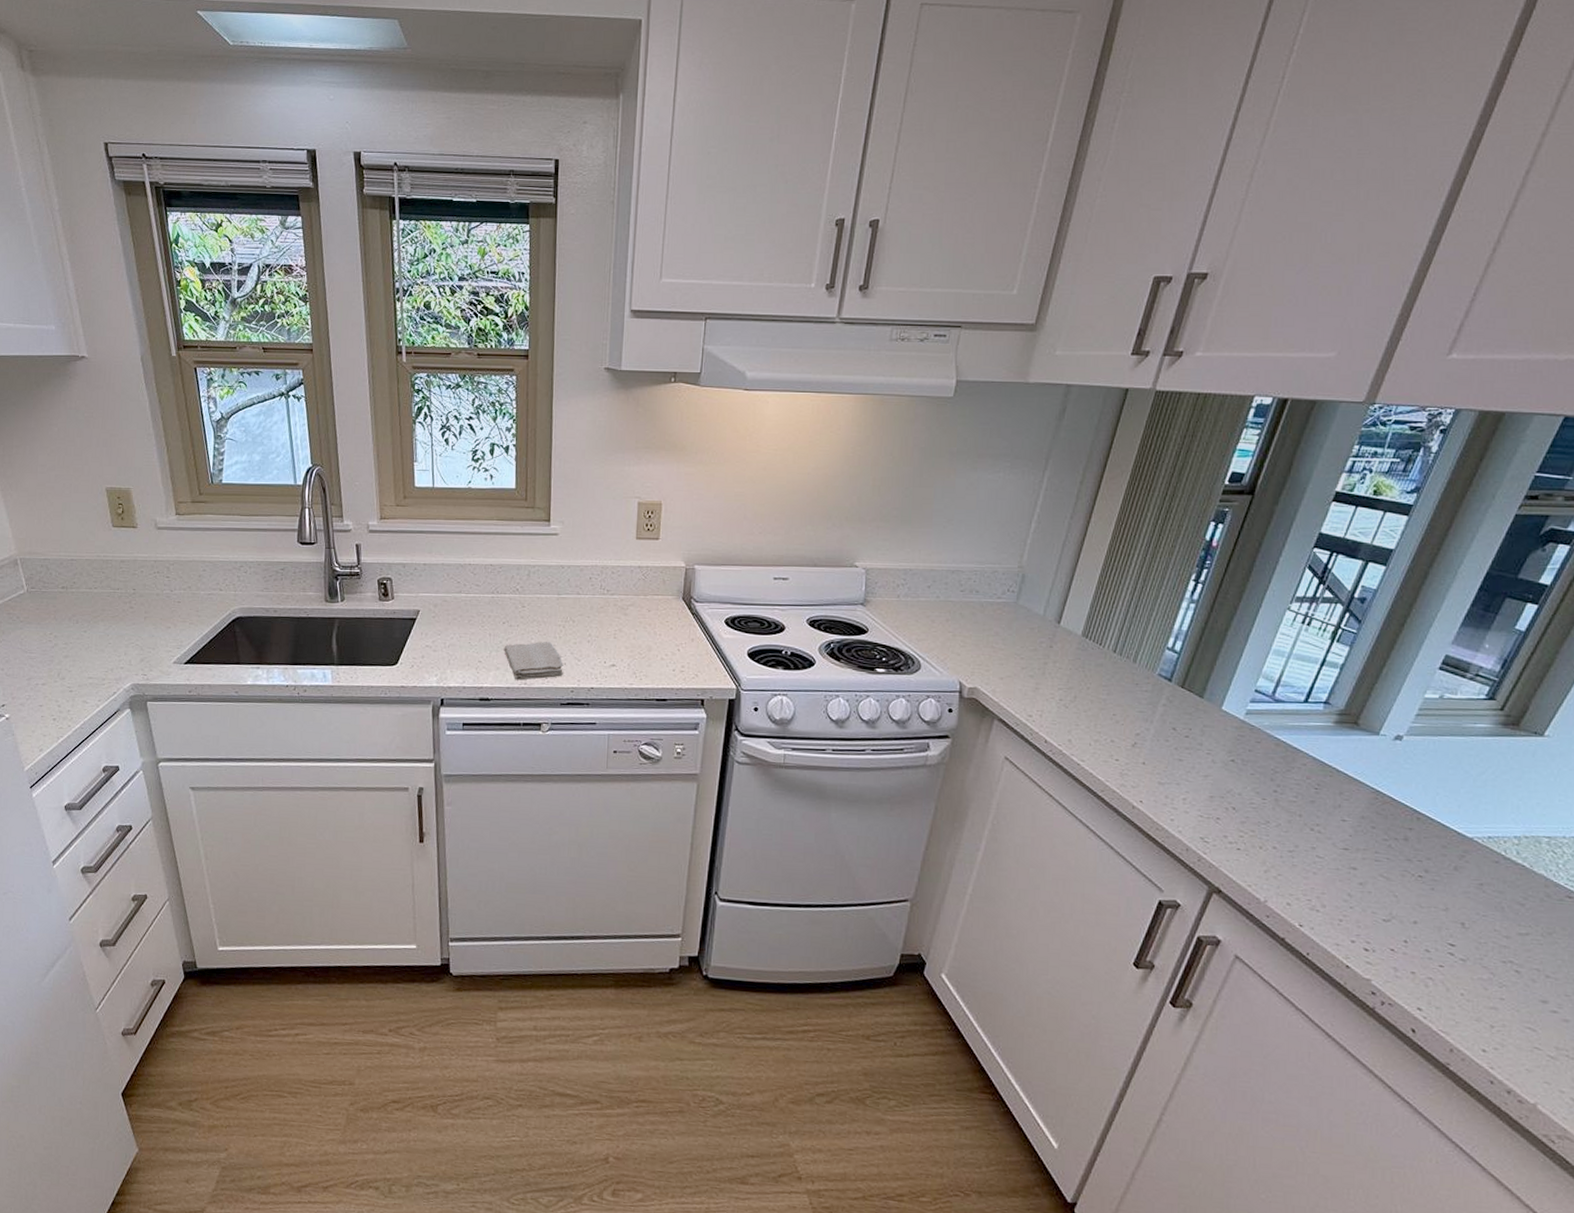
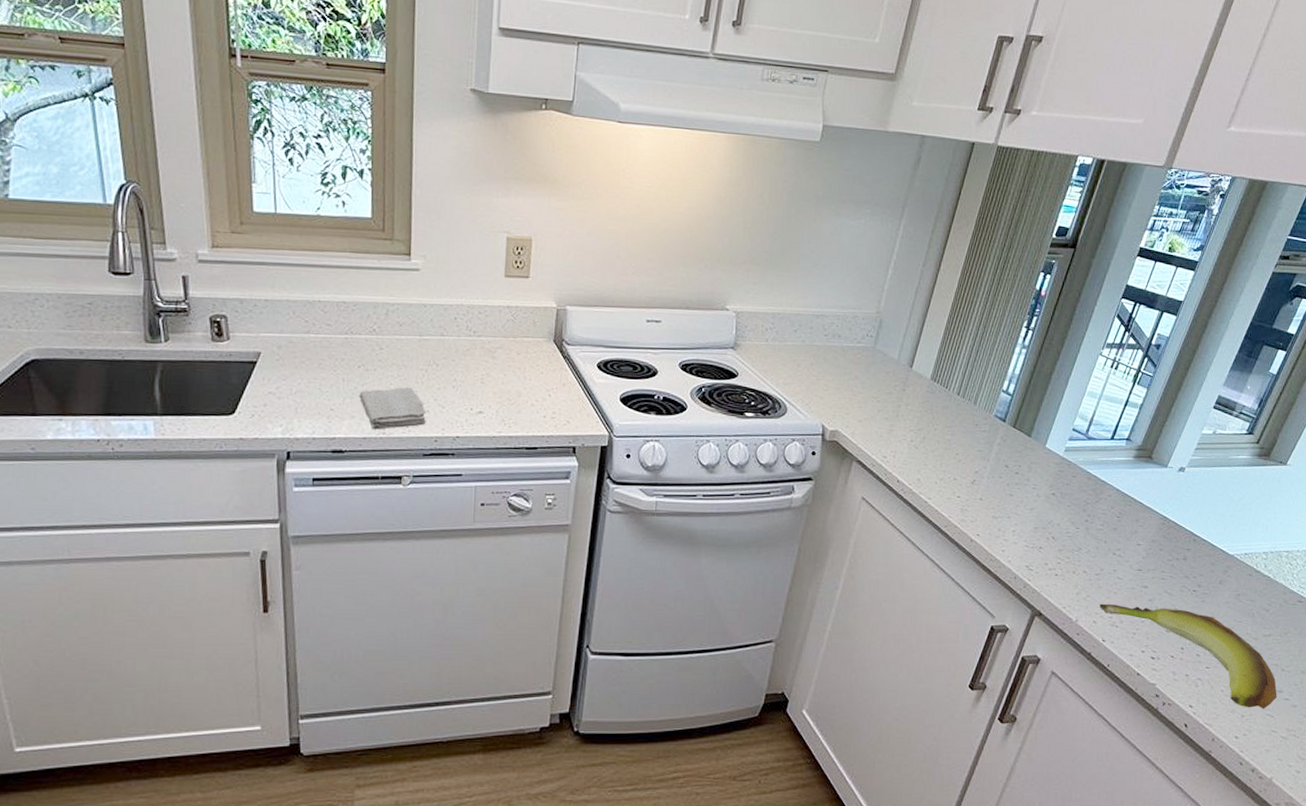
banana: none [1294,884,1540,1021] -> present [1099,603,1277,709]

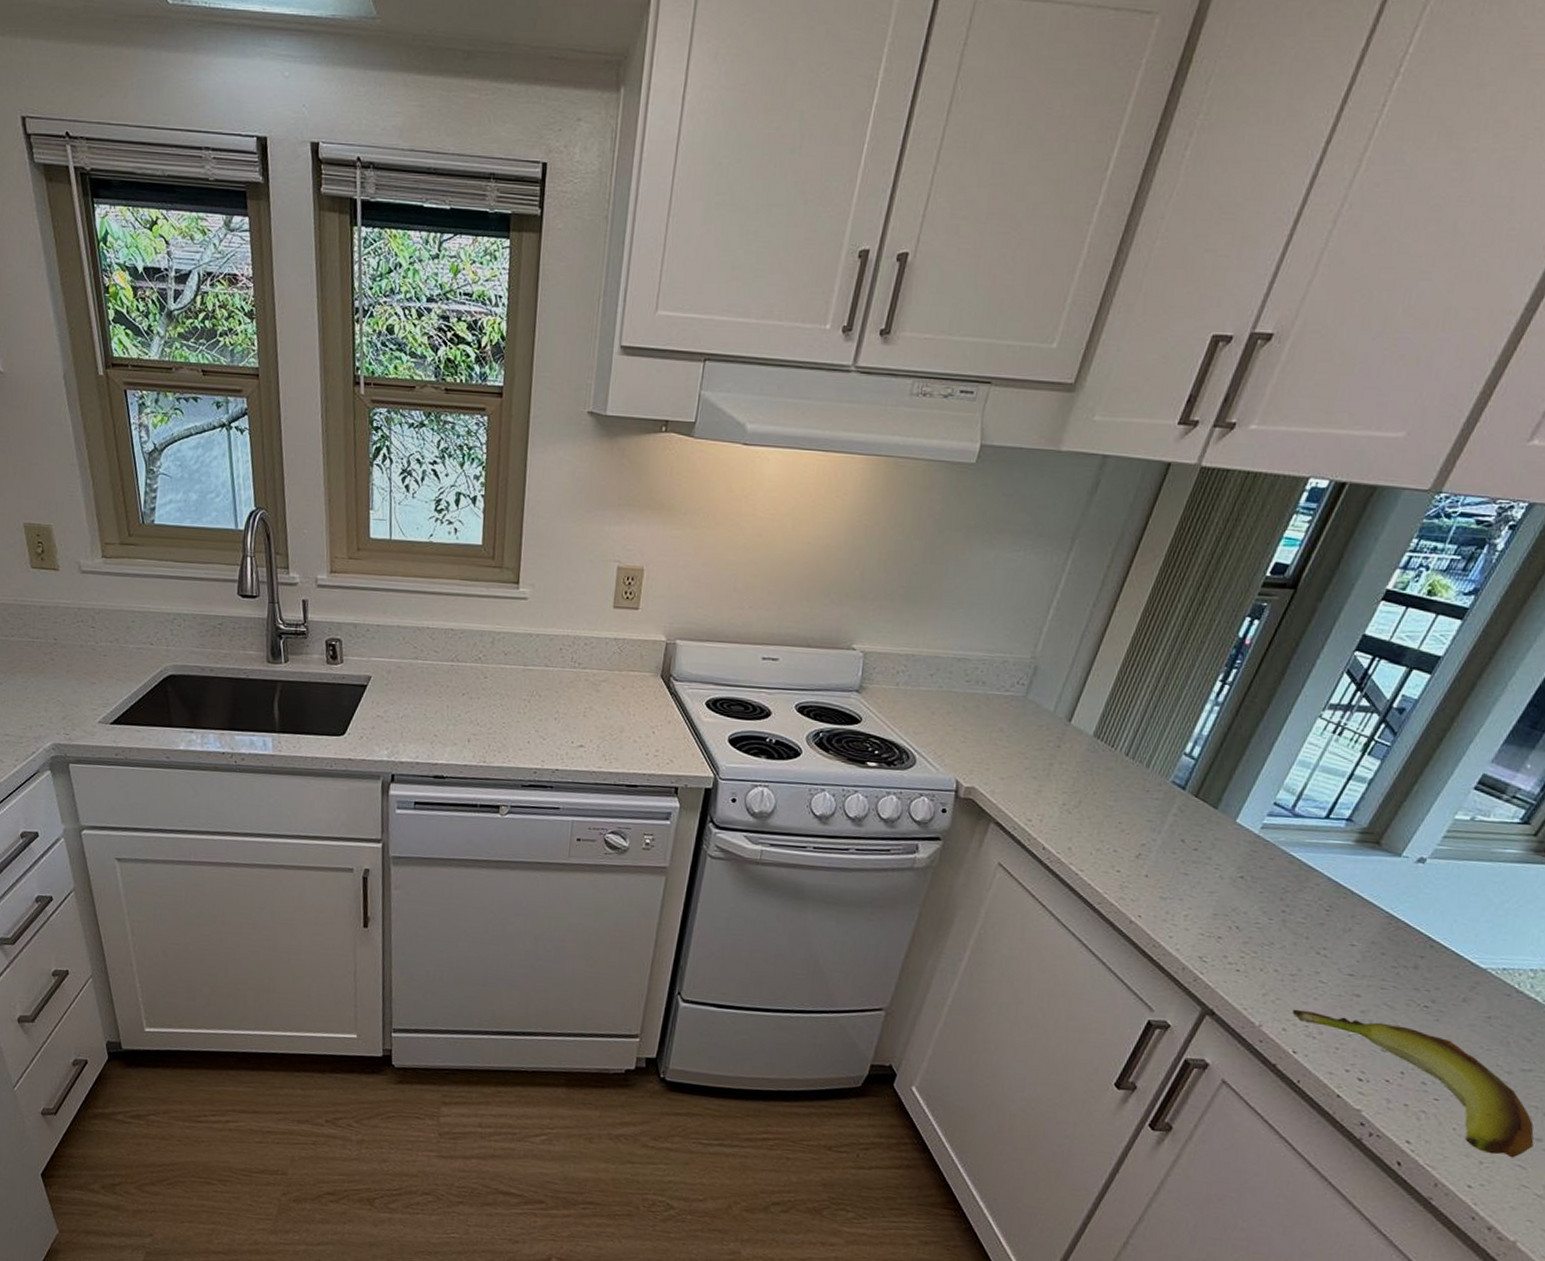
washcloth: present [359,387,426,430] -> none [462,716,527,758]

